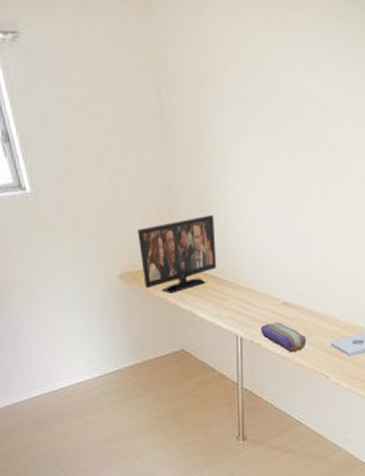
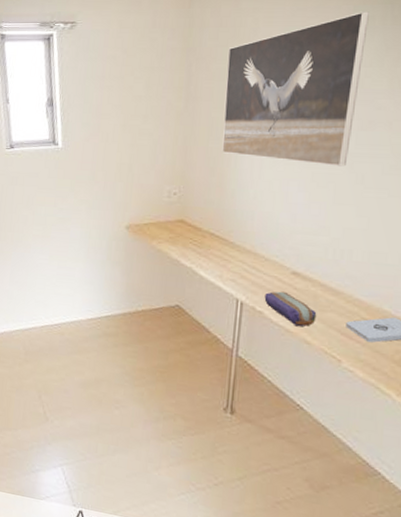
flat panel tv: present [137,214,217,294] -> none [149,178,227,249]
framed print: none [197,27,330,195] -> present [222,11,369,167]

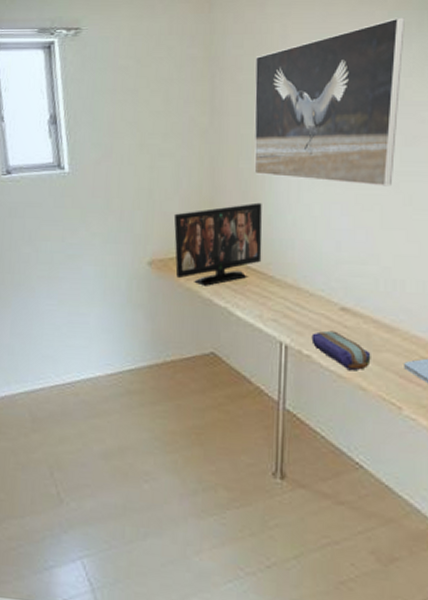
flat panel tv: none [149,178,227,249] -> present [173,202,262,286]

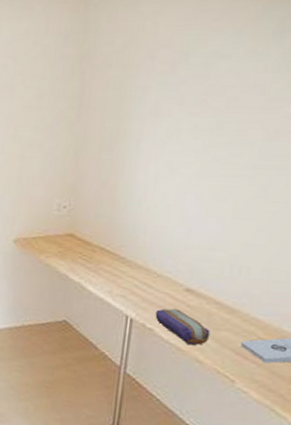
flat panel tv: present [173,202,262,286] -> none [37,190,120,263]
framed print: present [254,17,405,187] -> none [115,12,280,179]

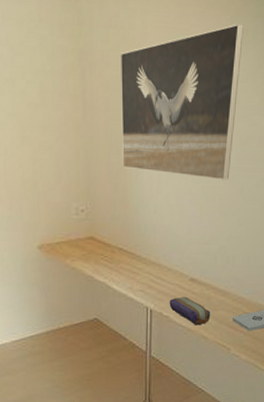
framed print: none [115,12,280,179] -> present [120,24,244,180]

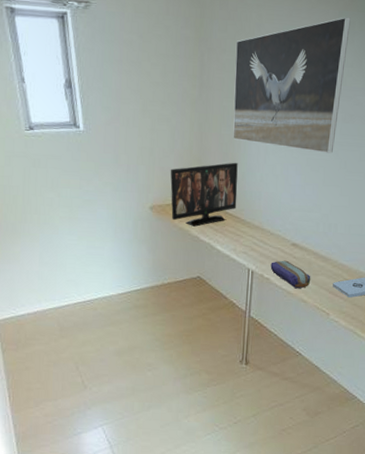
flat panel tv: none [57,193,131,265] -> present [170,162,238,227]

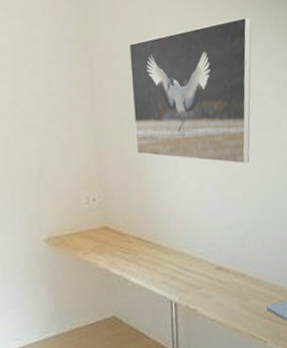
flat panel tv: present [170,162,238,227] -> none [65,180,150,258]
pencil case: present [270,260,311,289] -> none [195,286,242,318]

